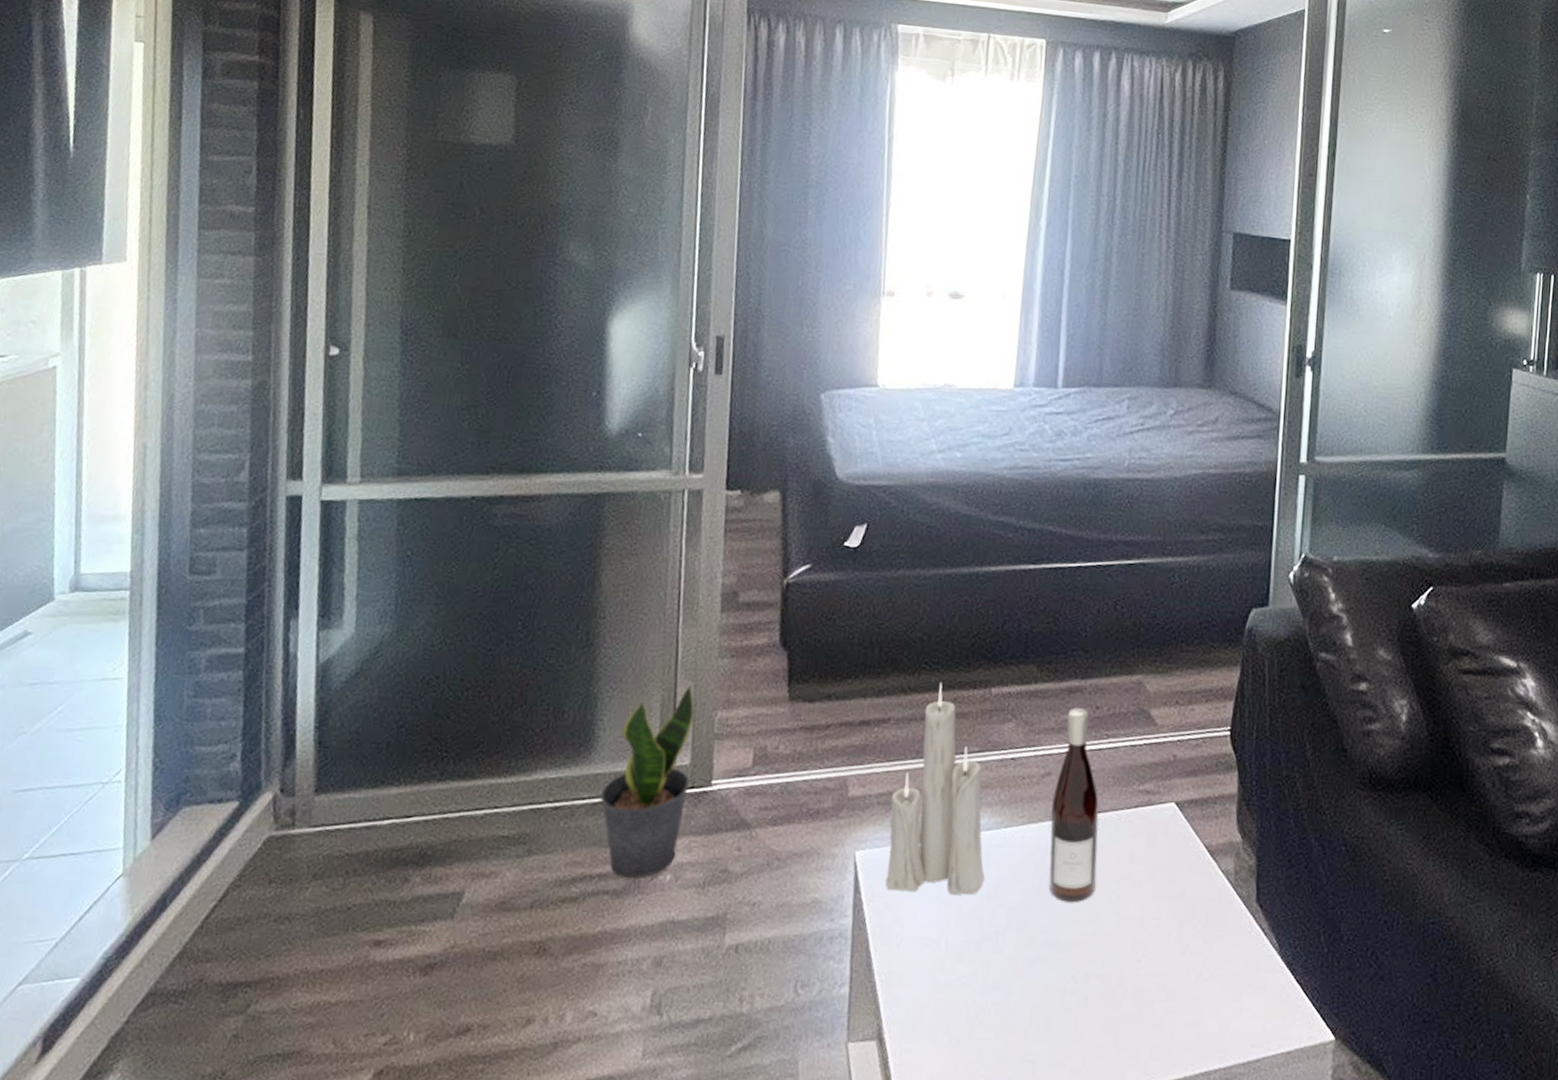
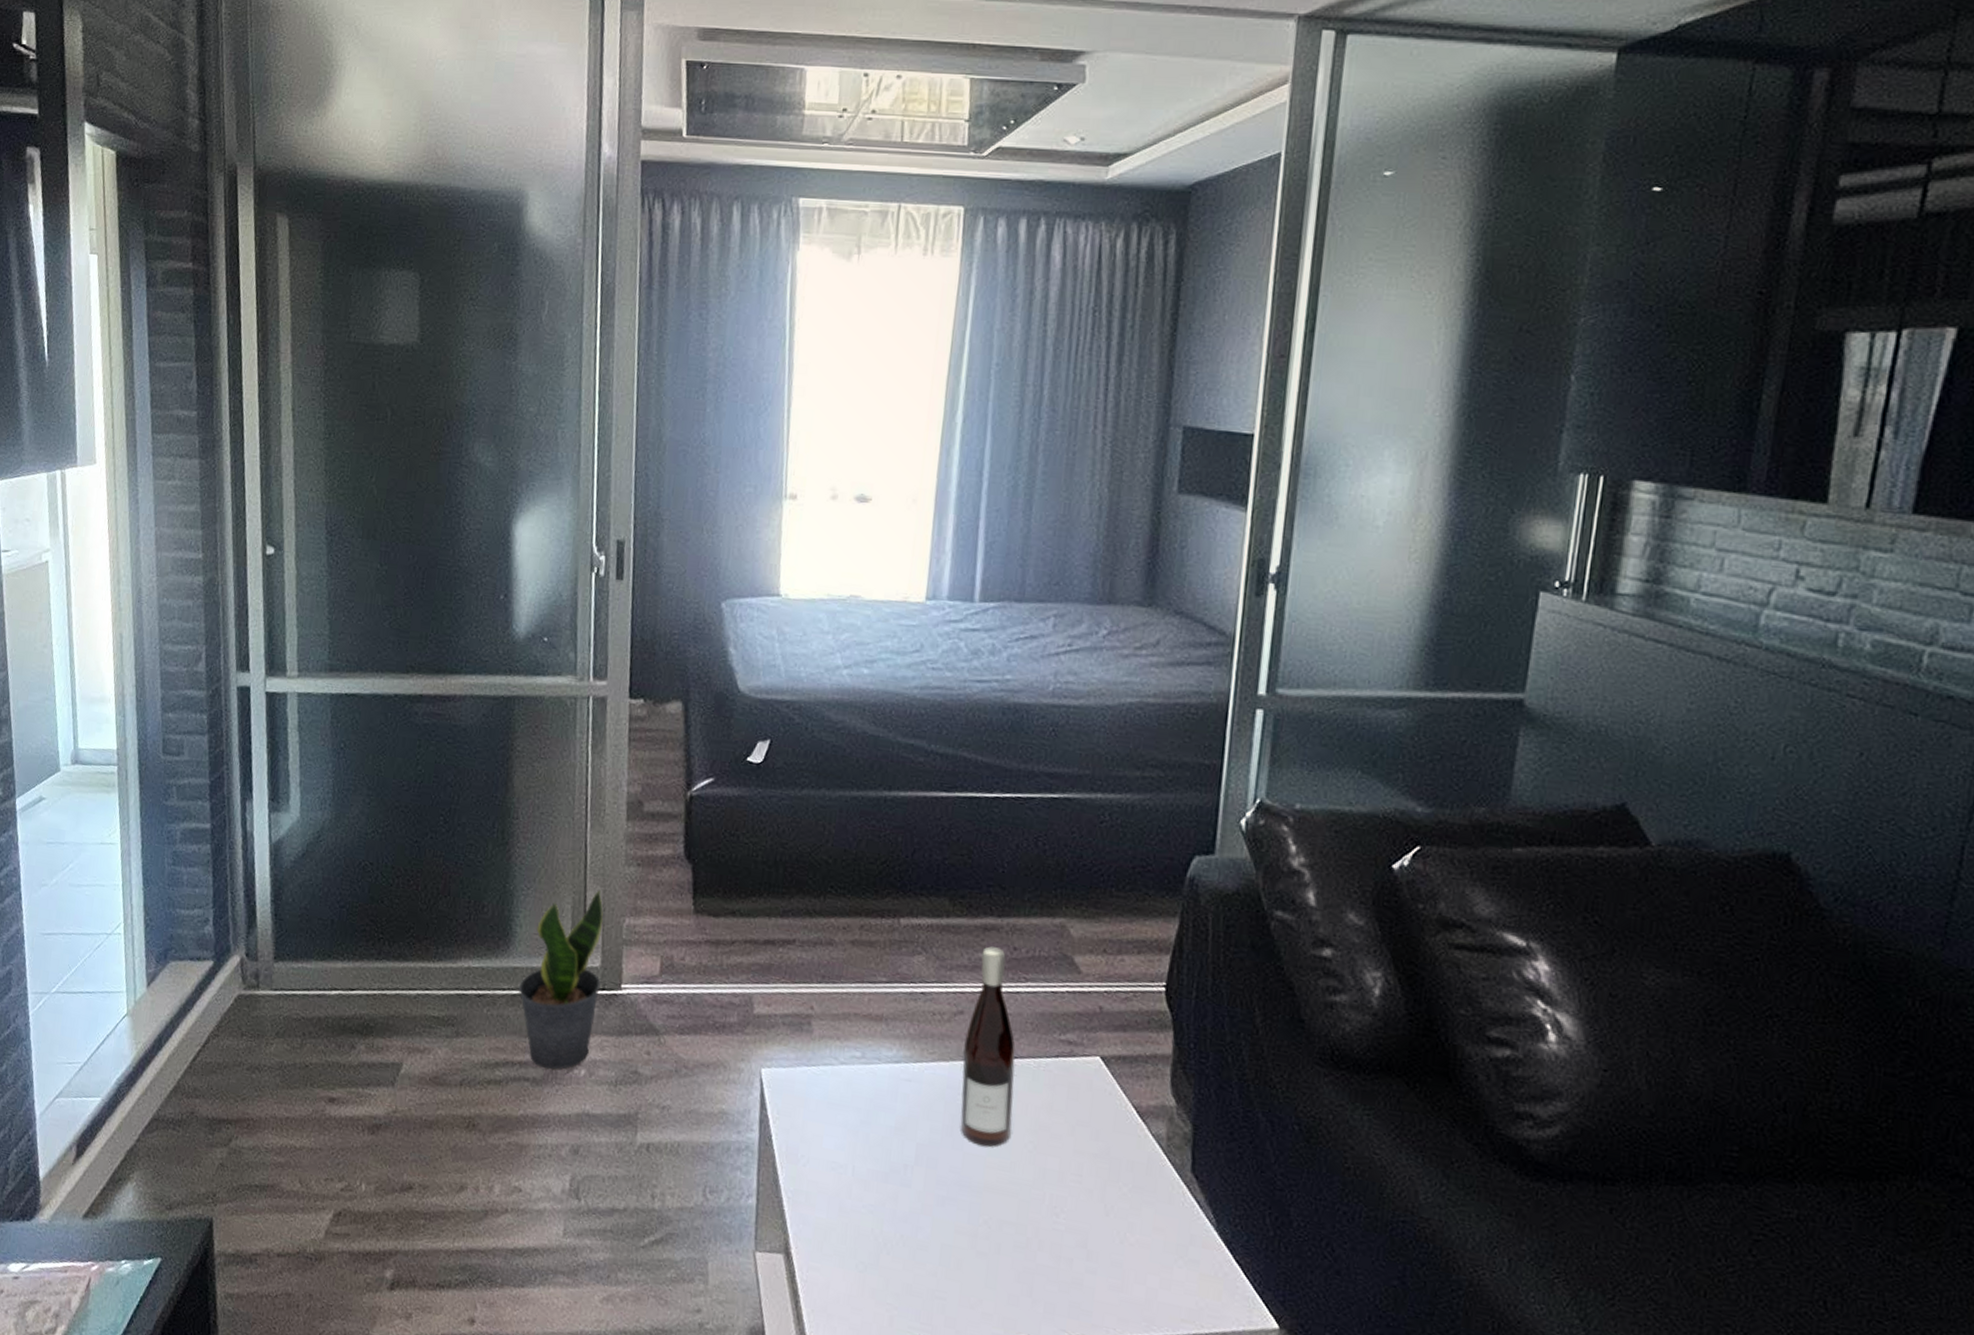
candle: present [885,682,985,895] -> none [791,908,893,1126]

